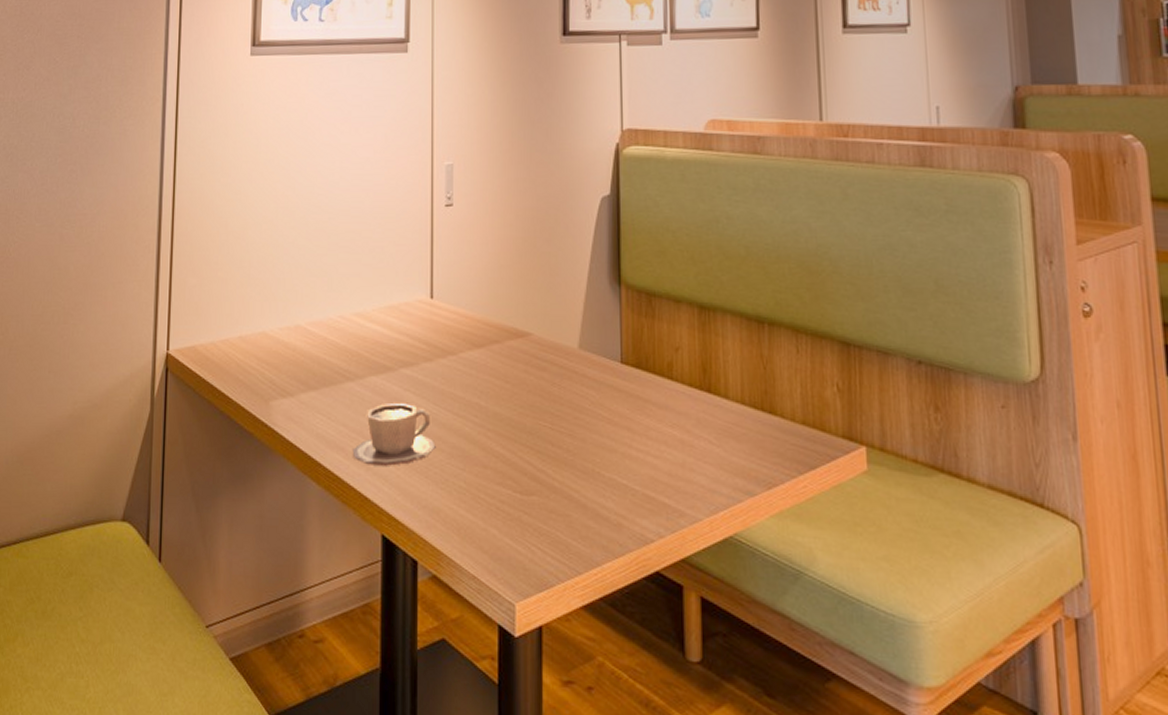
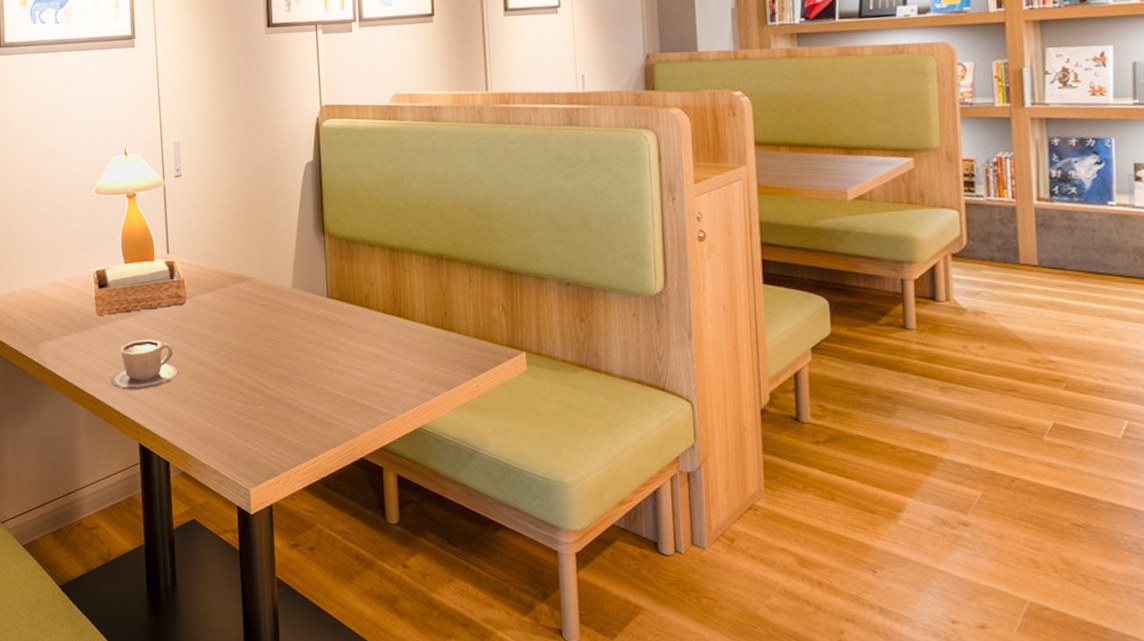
napkin holder: none [340,305,451,370] -> present [93,259,187,315]
table lamp: none [348,167,434,310] -> present [93,146,166,265]

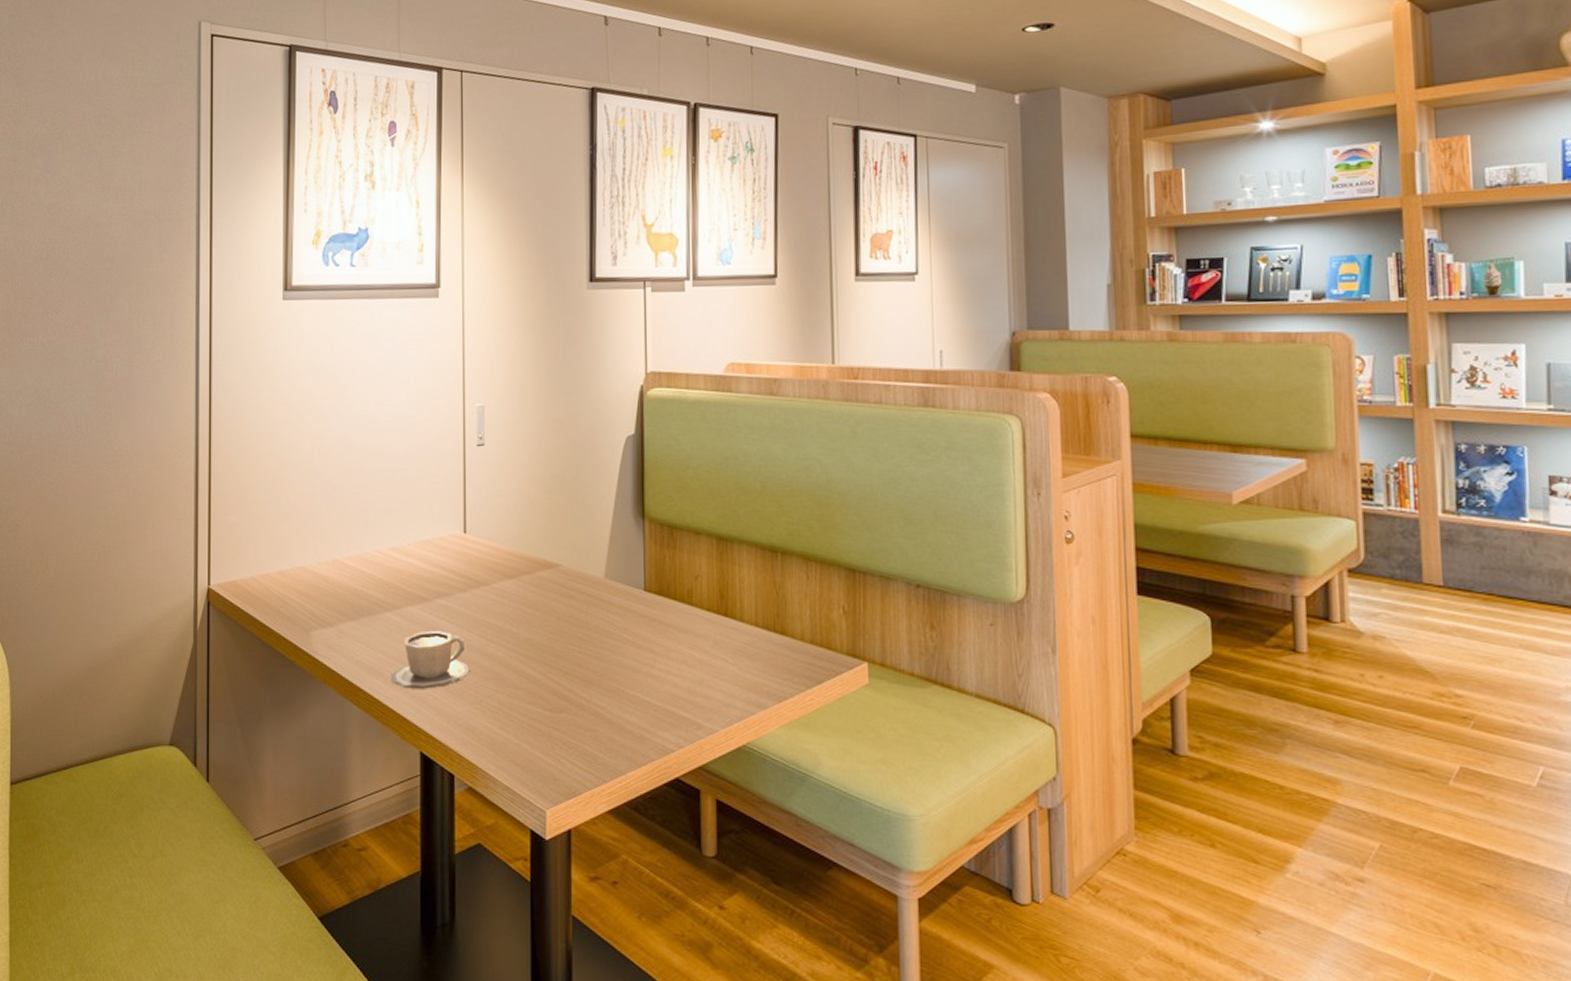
table lamp: present [93,146,166,265] -> none [382,408,467,544]
napkin holder: present [93,259,187,315] -> none [377,539,484,601]

